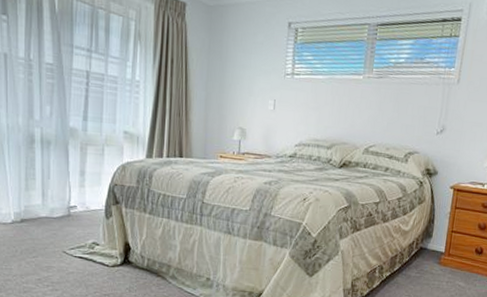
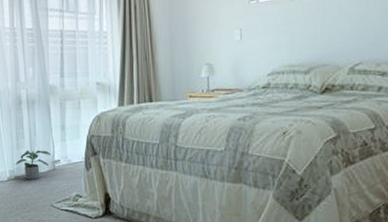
potted plant: none [22,192,67,224] -> present [15,150,51,180]

